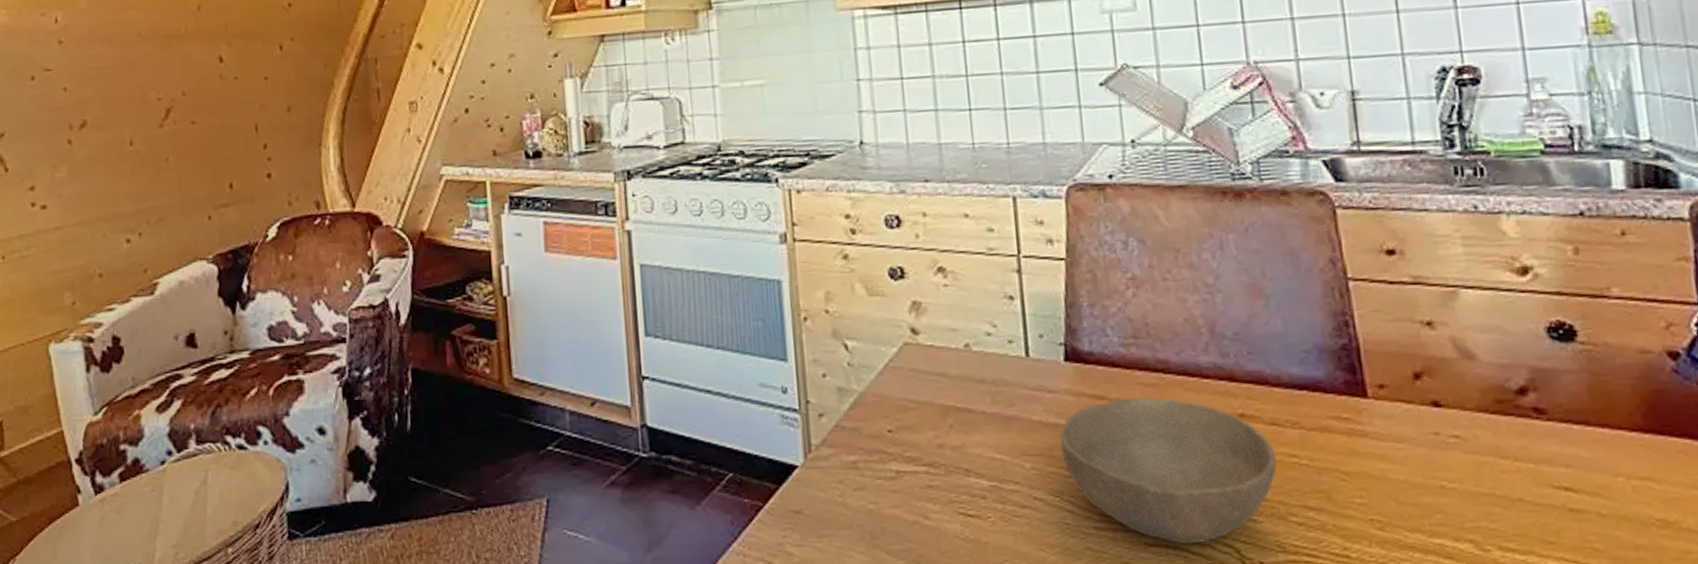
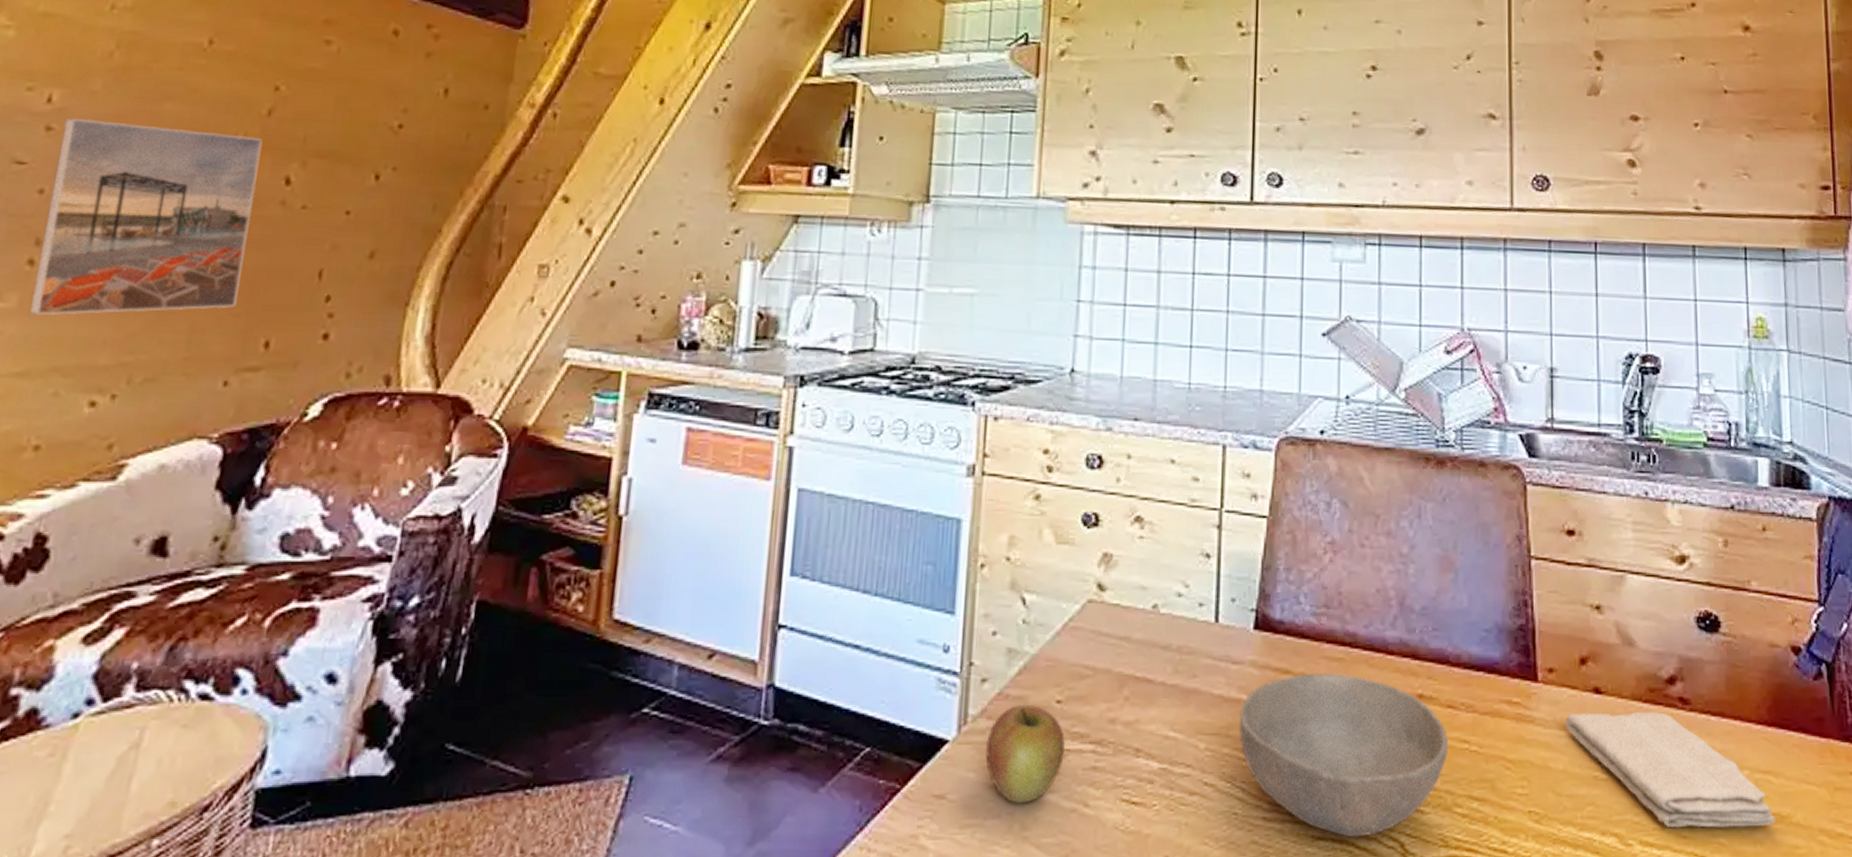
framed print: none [69,28,205,180] -> present [29,117,263,316]
apple: none [830,435,901,517] -> present [985,705,1065,804]
washcloth: none [1402,422,1661,534] -> present [1564,712,1776,828]

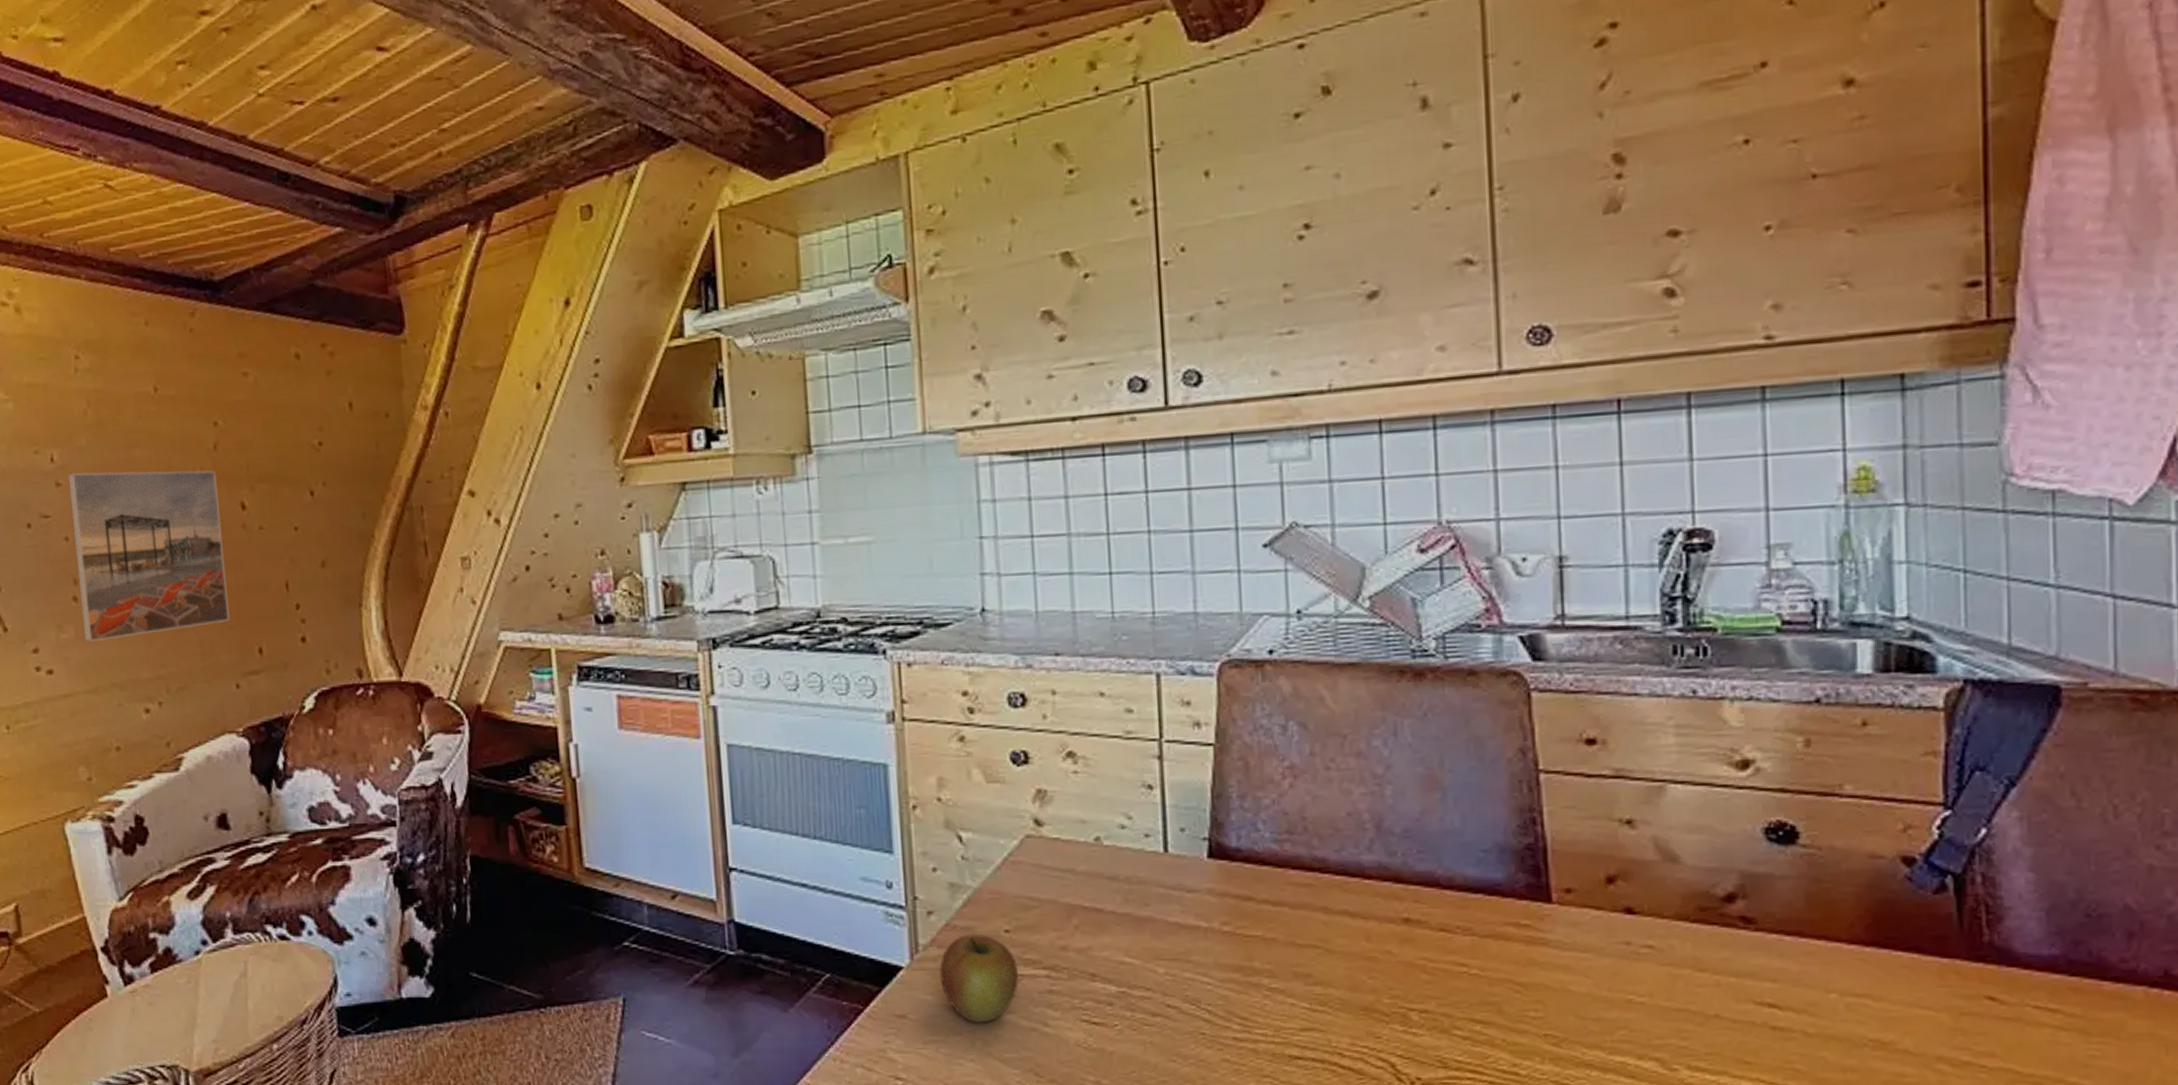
bowl: present [1238,673,1449,838] -> none [1199,899,1444,1058]
washcloth: present [1564,712,1776,828] -> none [1587,932,1874,1054]

